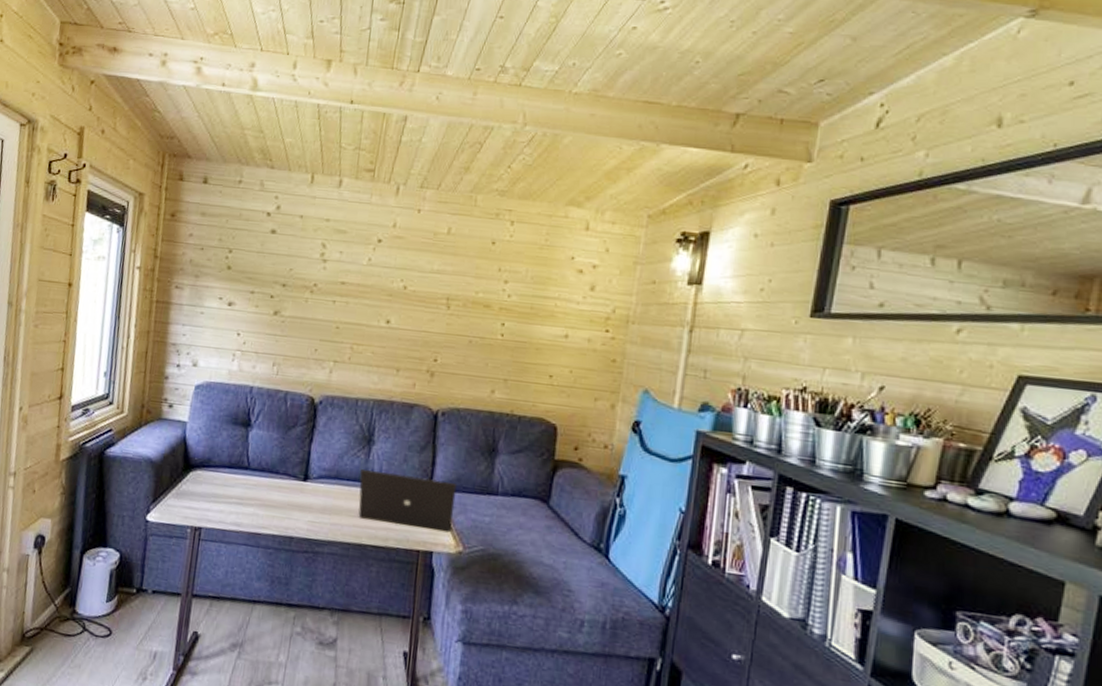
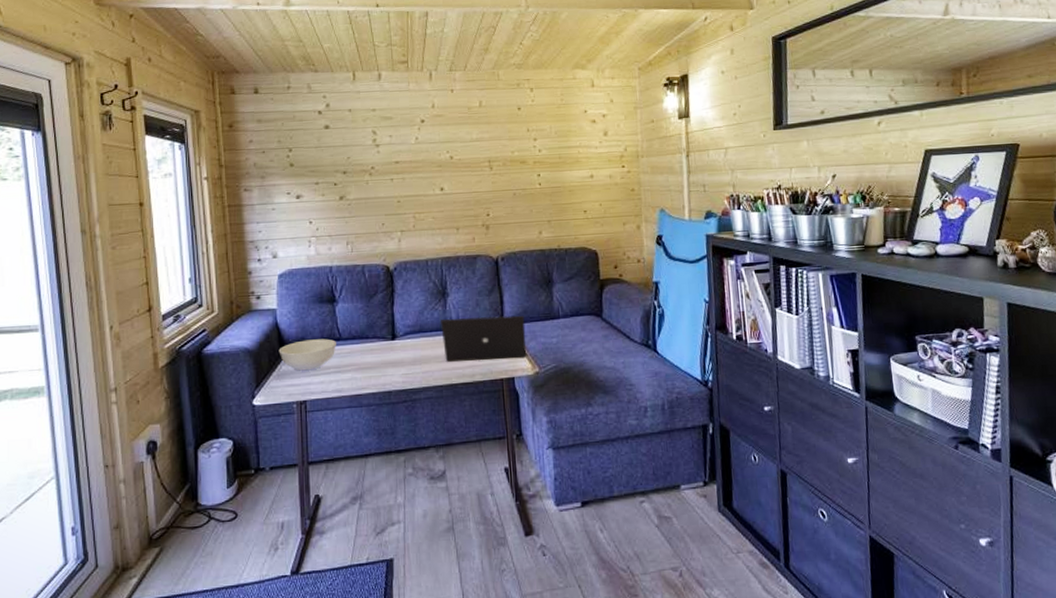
bowl: none [182,461,245,496] -> present [278,338,337,371]

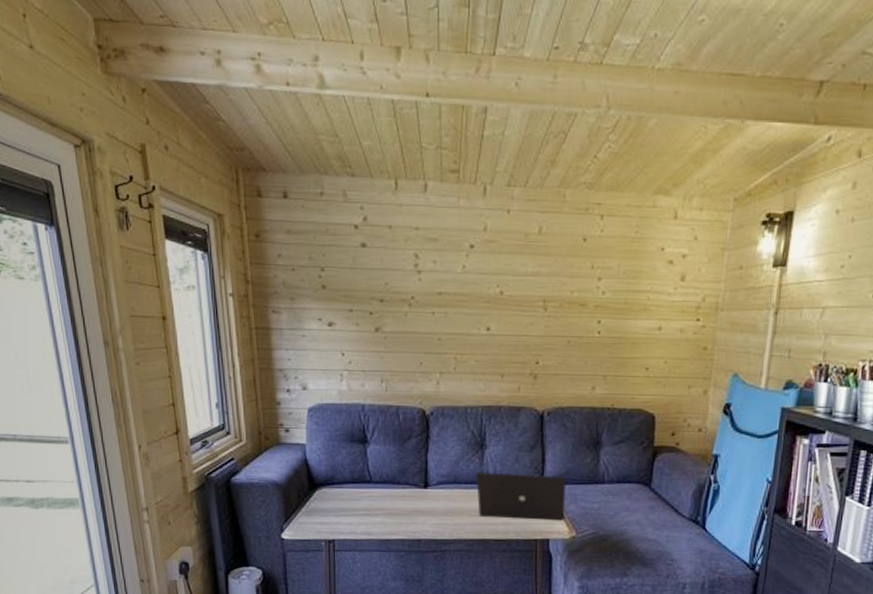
bowl: present [278,338,337,371] -> none [307,479,368,510]

